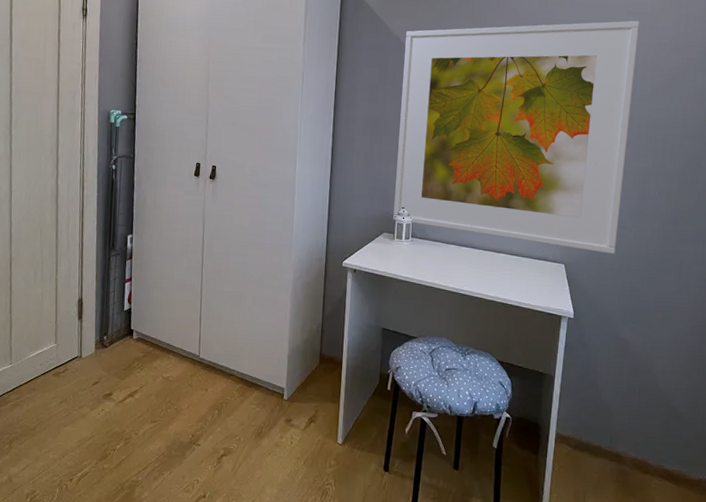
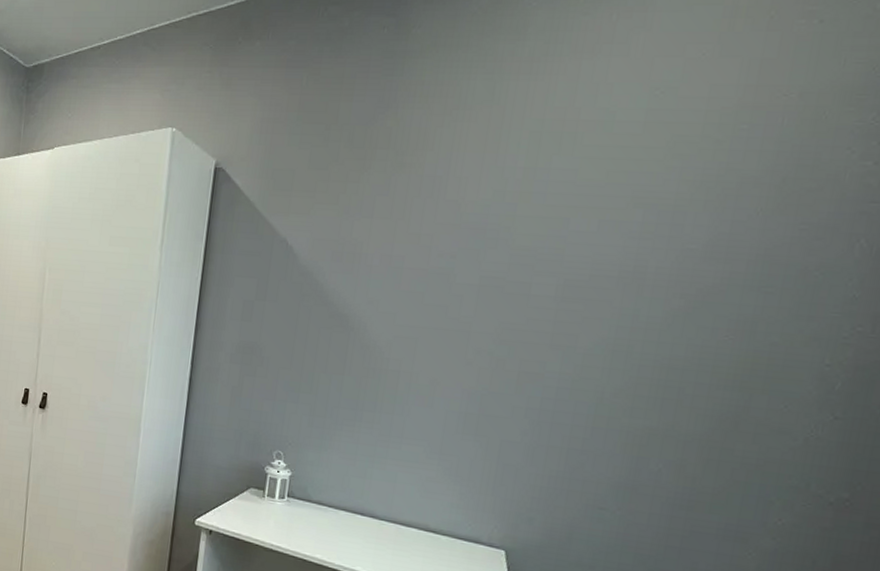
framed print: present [393,20,640,254] -> none [264,216,653,544]

